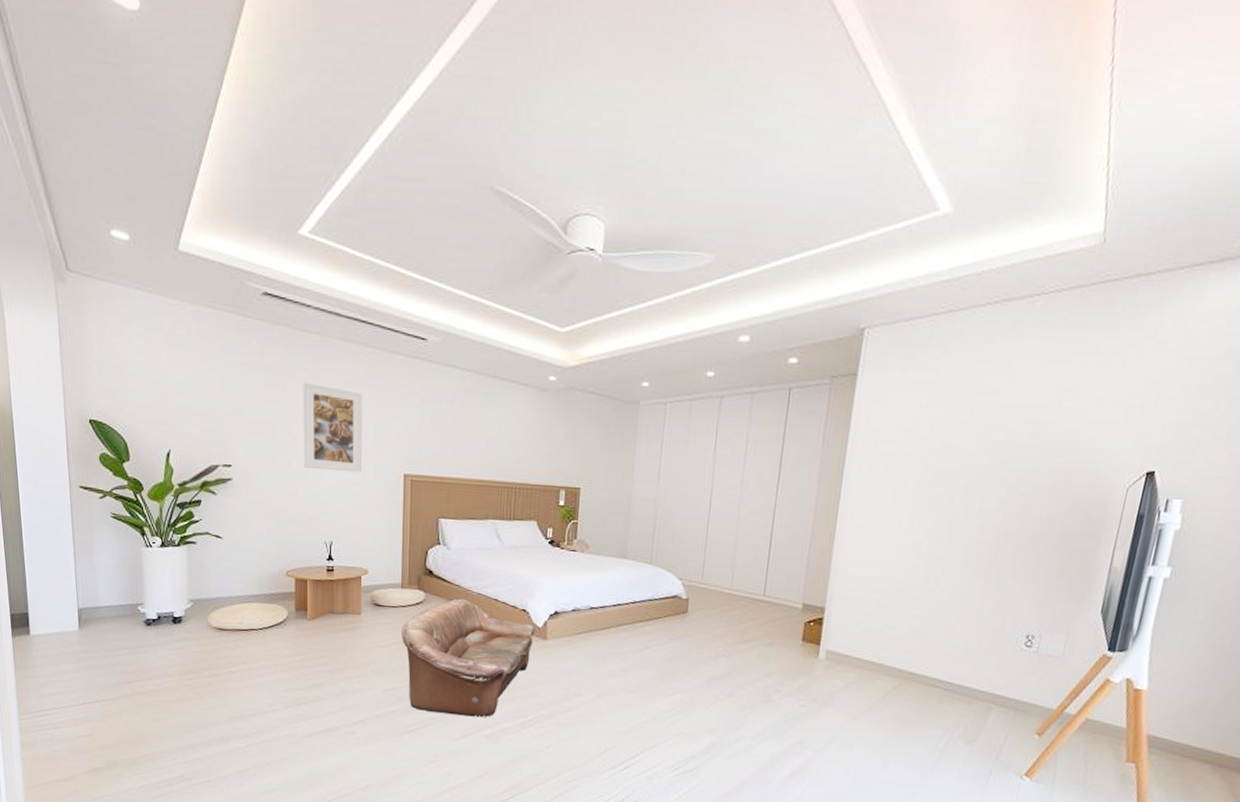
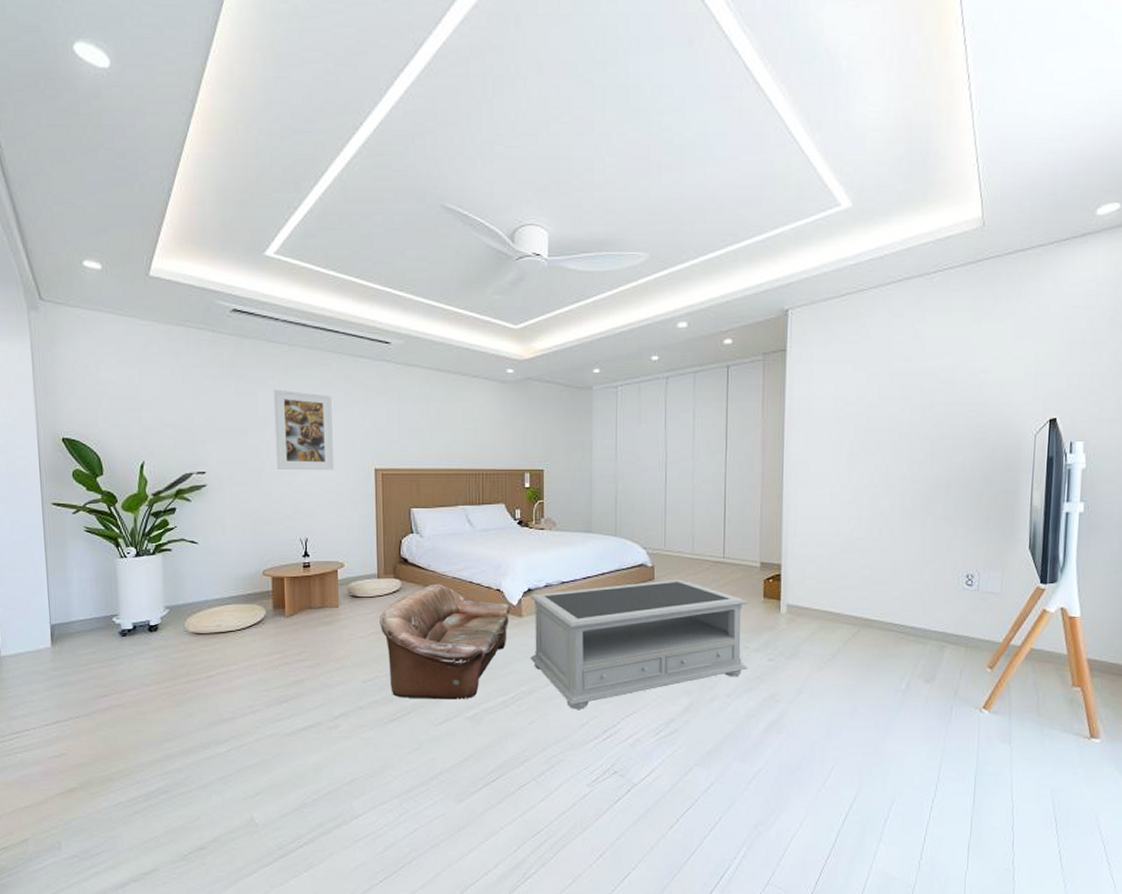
coffee table: none [551,614,784,738] -> present [529,579,748,709]

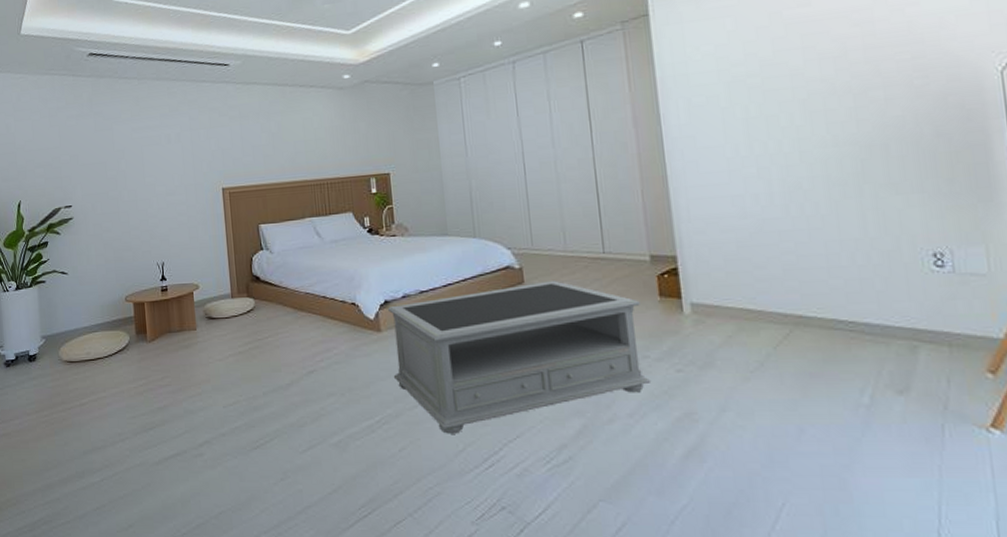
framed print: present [273,389,335,471] -> none [127,121,185,197]
loveseat: present [380,584,510,700] -> none [236,300,368,425]

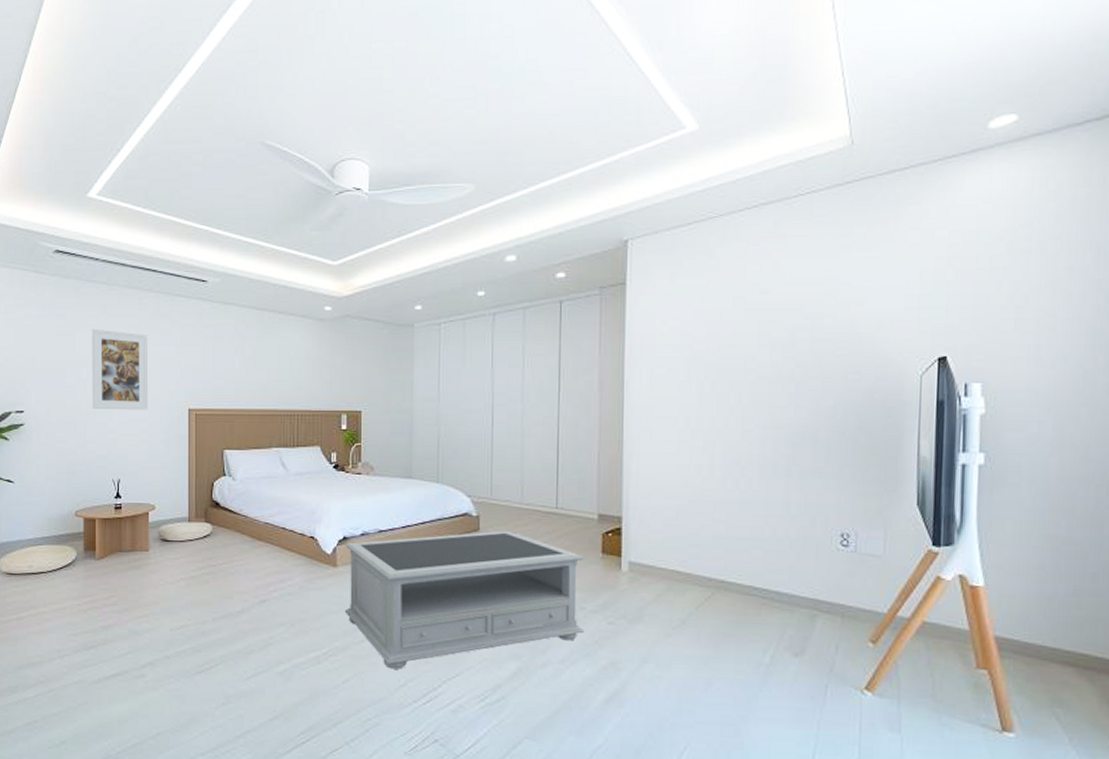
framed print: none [127,121,185,197] -> present [91,328,149,411]

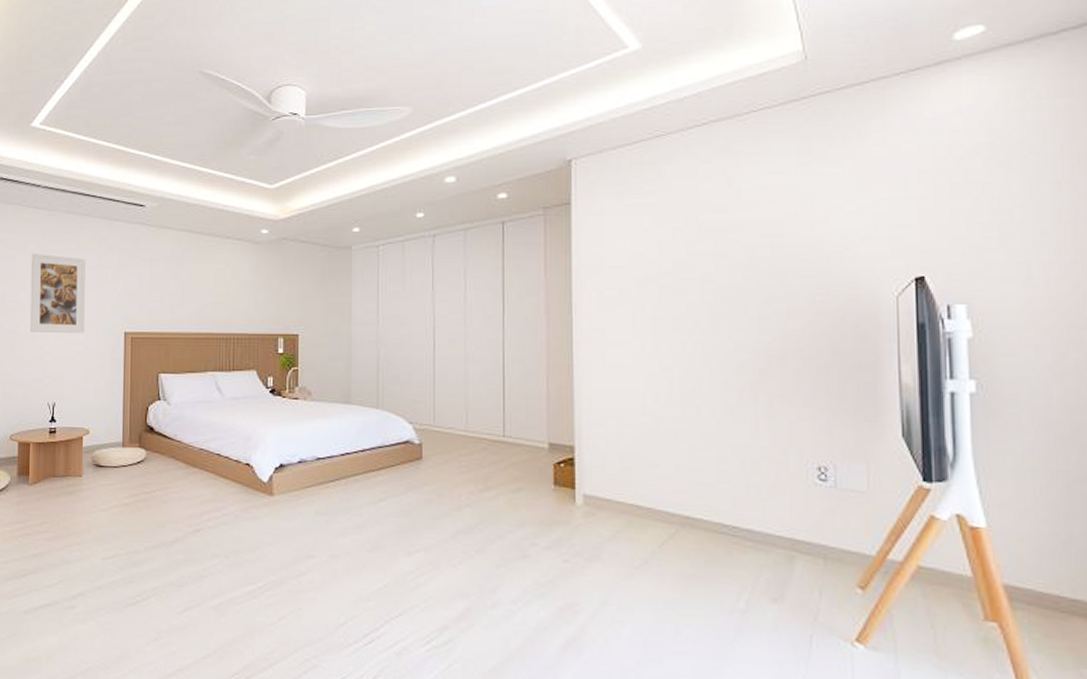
coffee table: present [344,530,585,669] -> none [281,459,538,607]

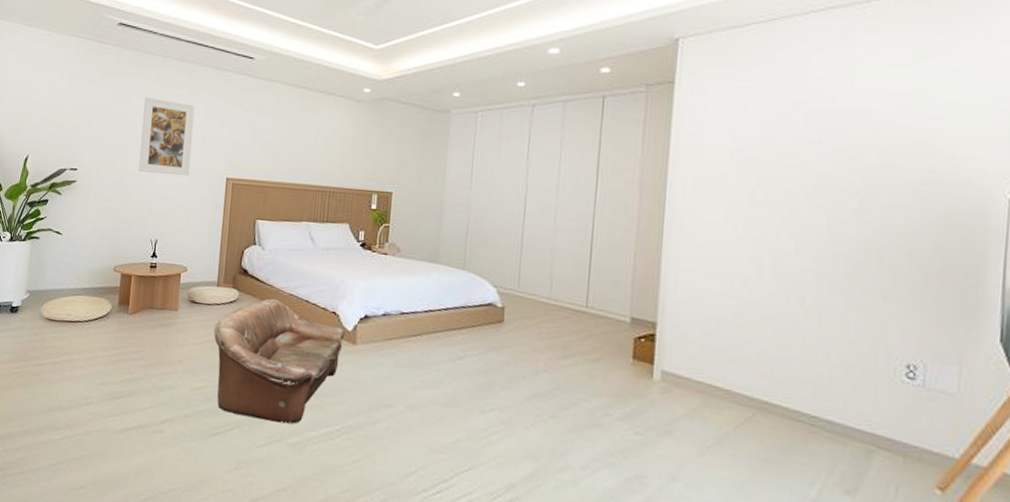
loveseat: none [123,455,260,586] -> present [214,298,344,424]

